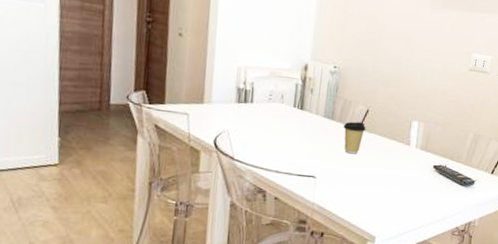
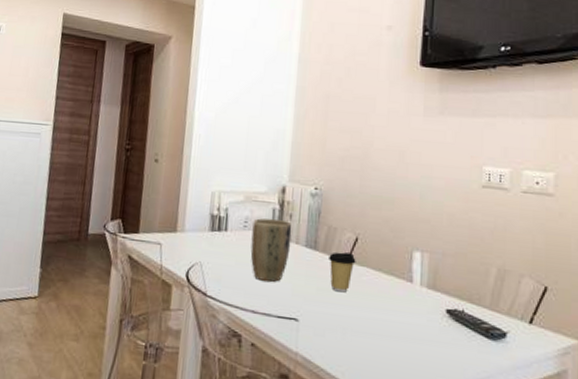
plant pot: none [274,92,313,147] -> present [250,218,292,282]

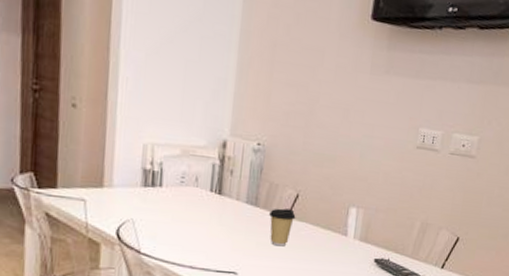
plant pot: present [250,218,292,282] -> none [188,173,233,238]

